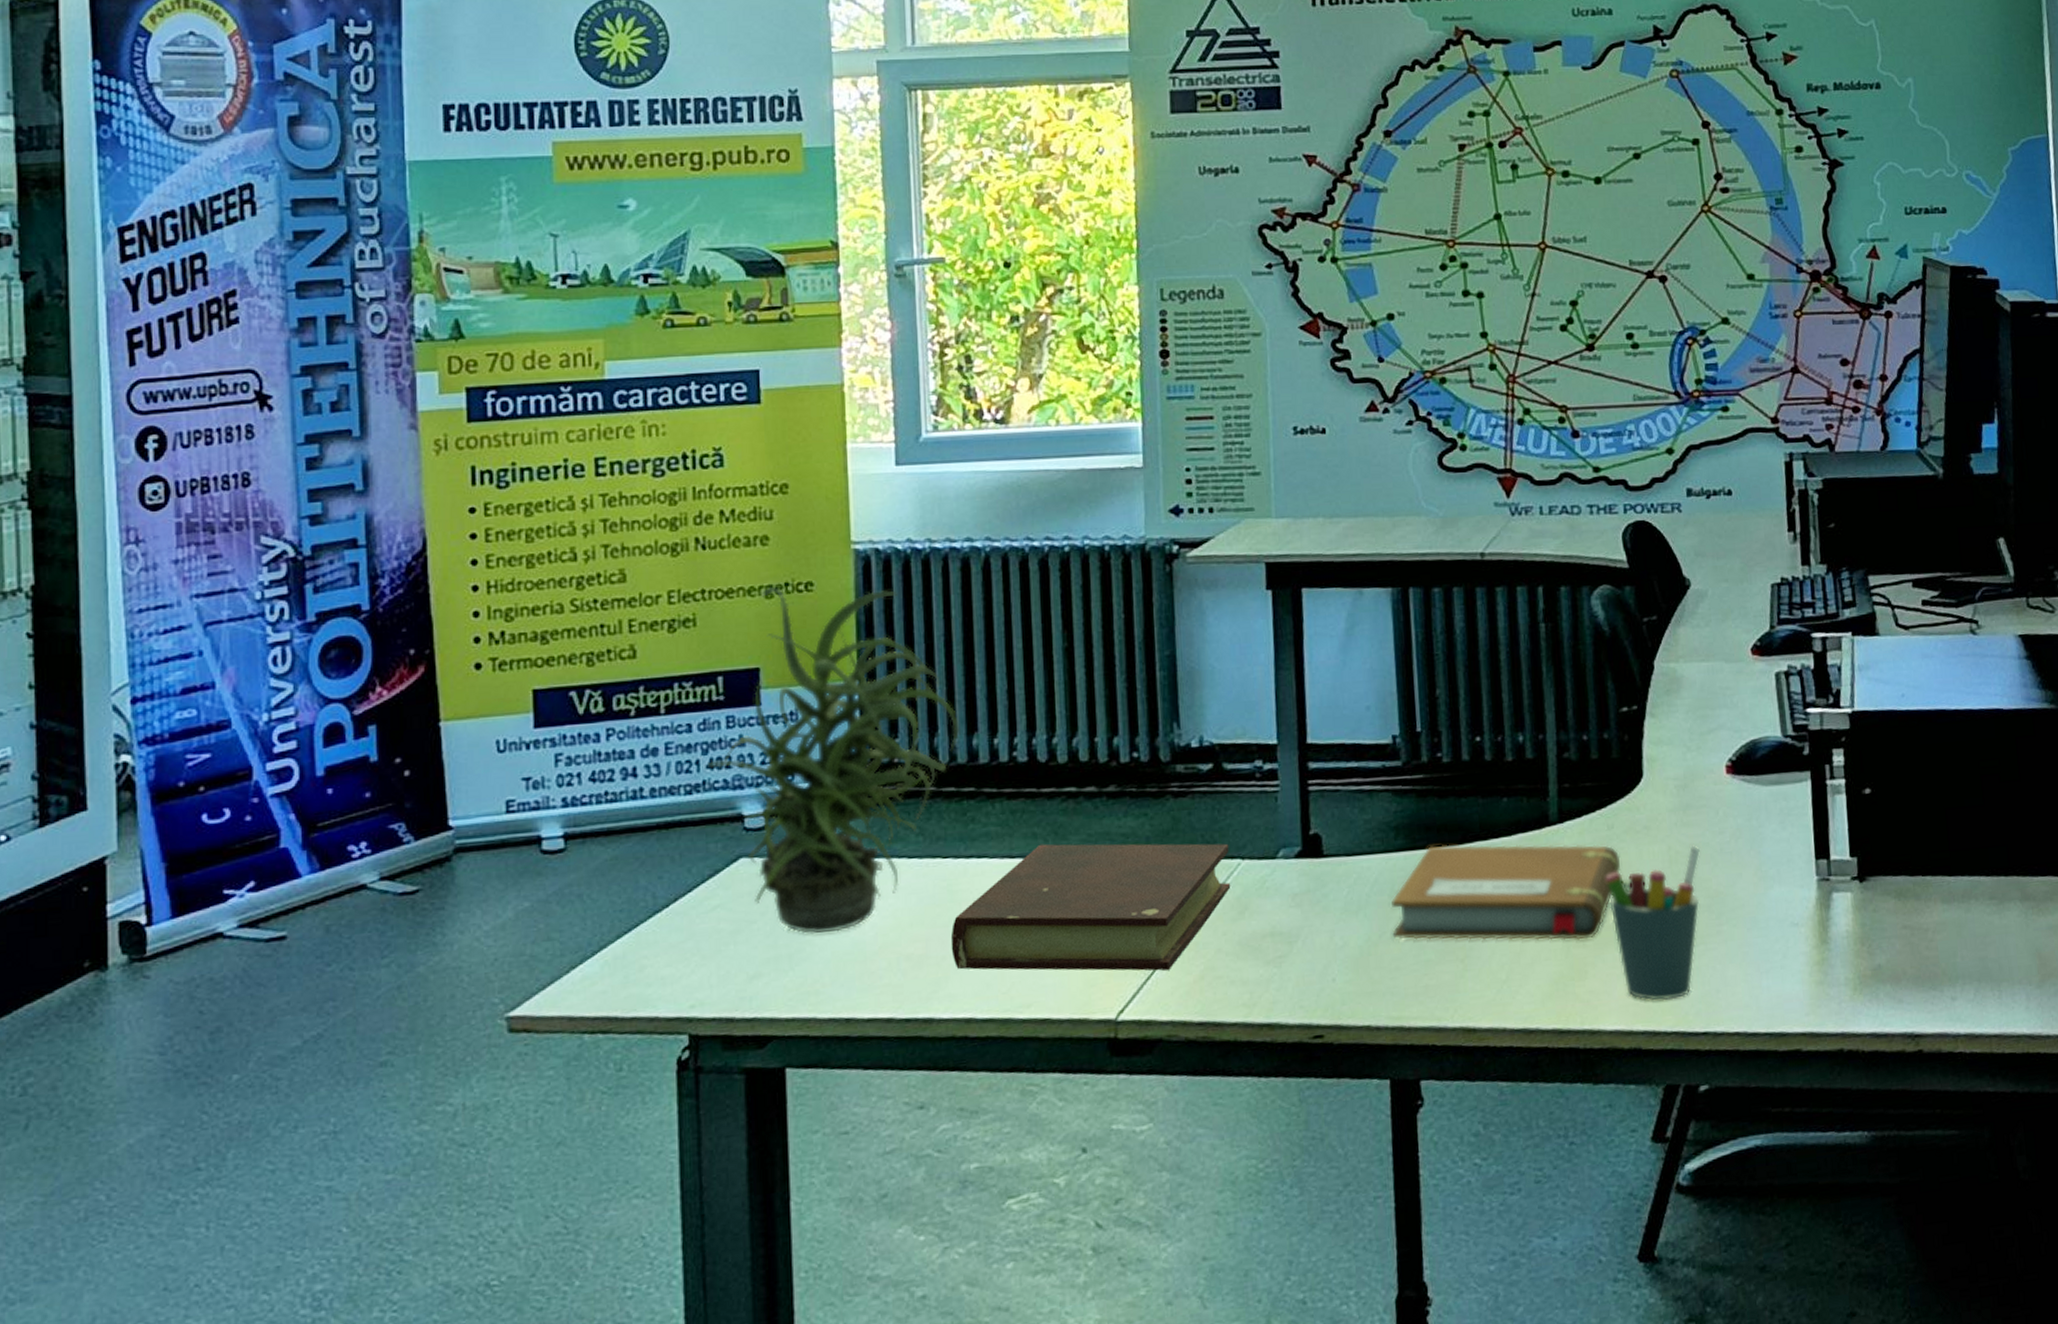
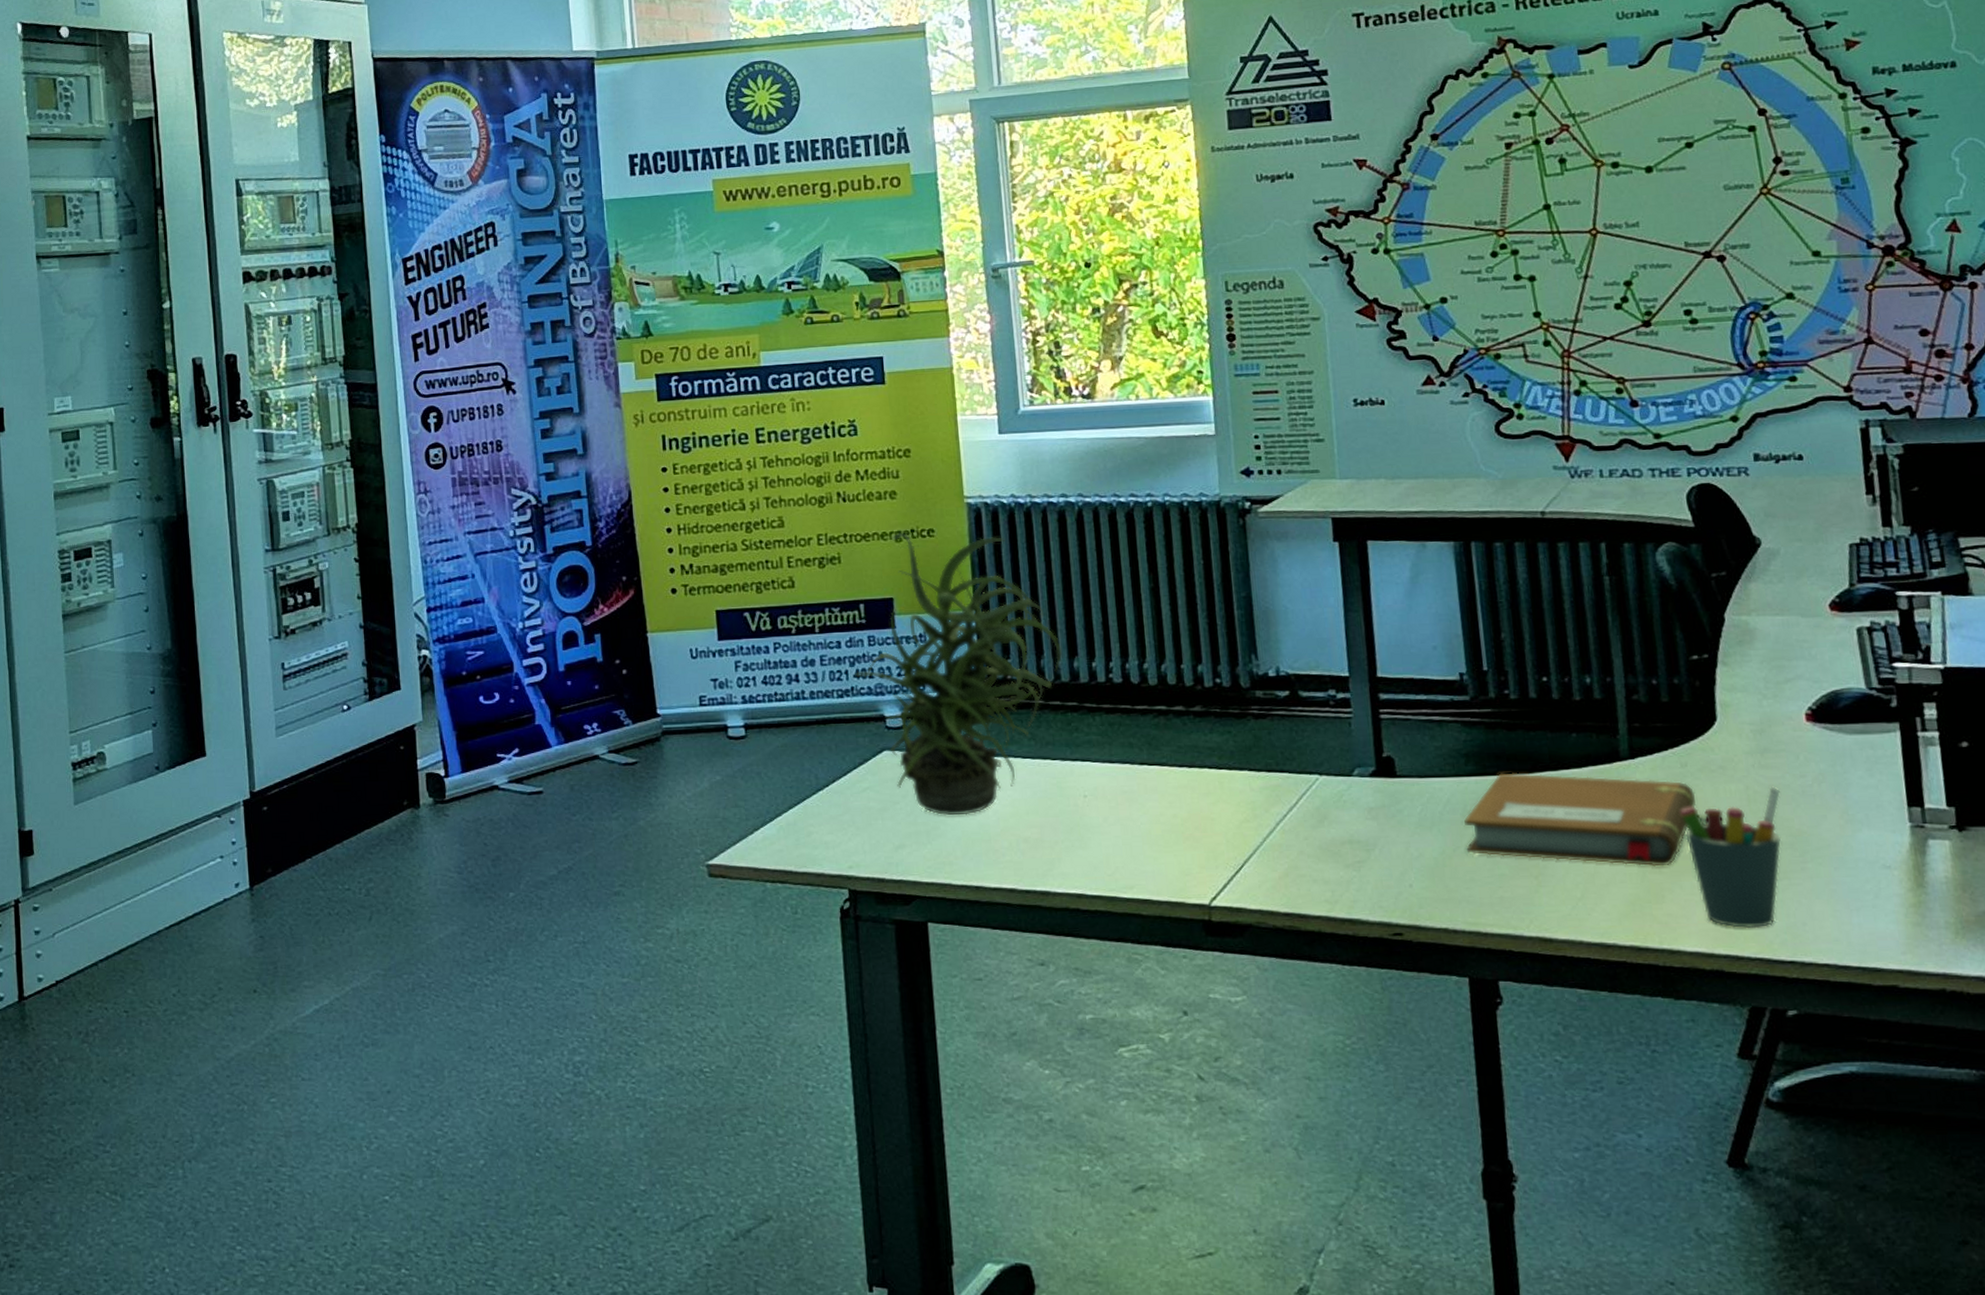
book: present [950,843,1230,971] -> none [1061,752,1310,866]

